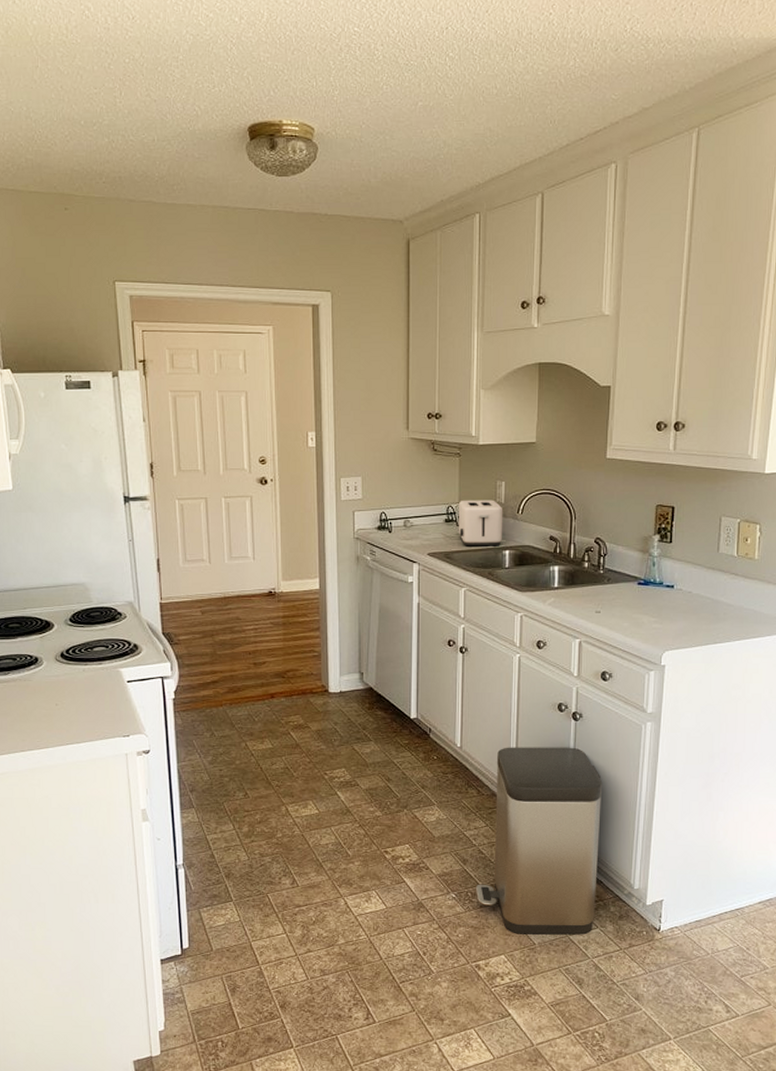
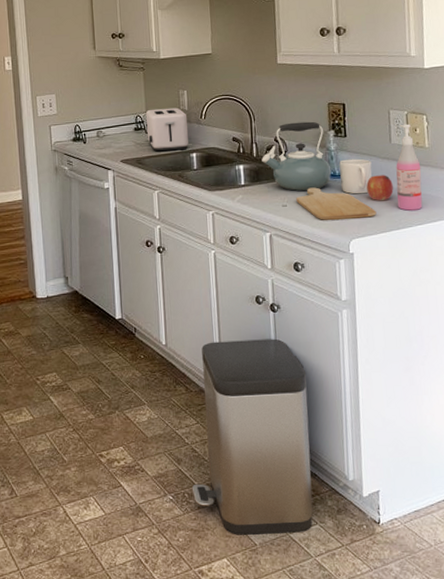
kettle: none [579,524,652,598] -> present [262,121,332,192]
chopping board: none [611,594,694,630] -> present [296,187,377,220]
mug: none [660,567,695,604] -> present [339,158,372,194]
fruit: none [687,586,715,612] -> present [366,175,394,200]
soap dispenser: none [717,532,747,625] -> present [396,124,423,211]

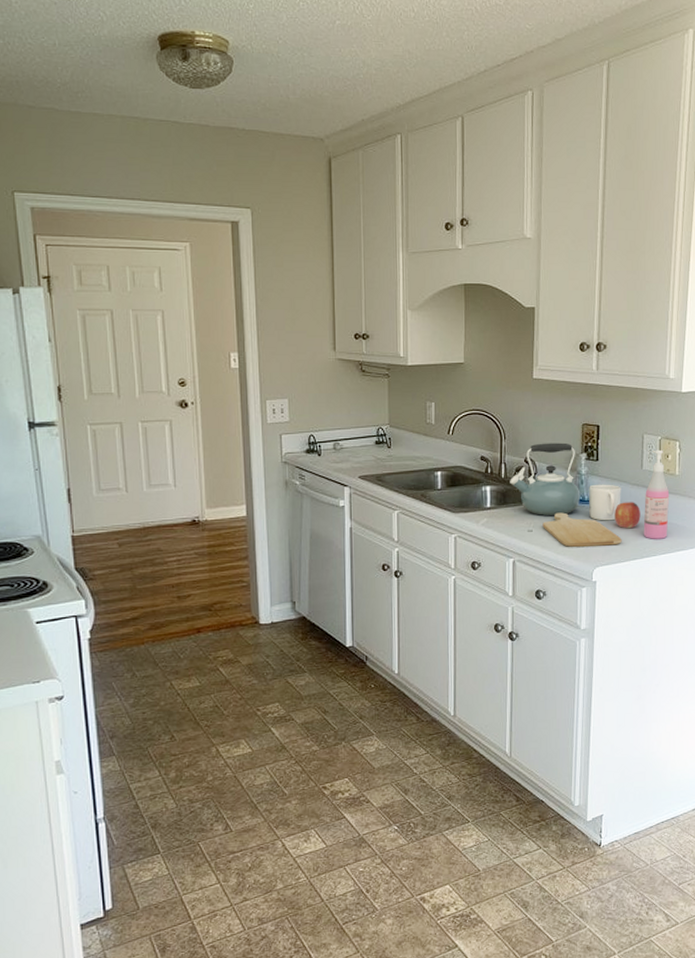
toaster: present [145,107,189,152] -> none [388,421,434,468]
pedal bin: present [191,338,313,535] -> none [417,667,541,862]

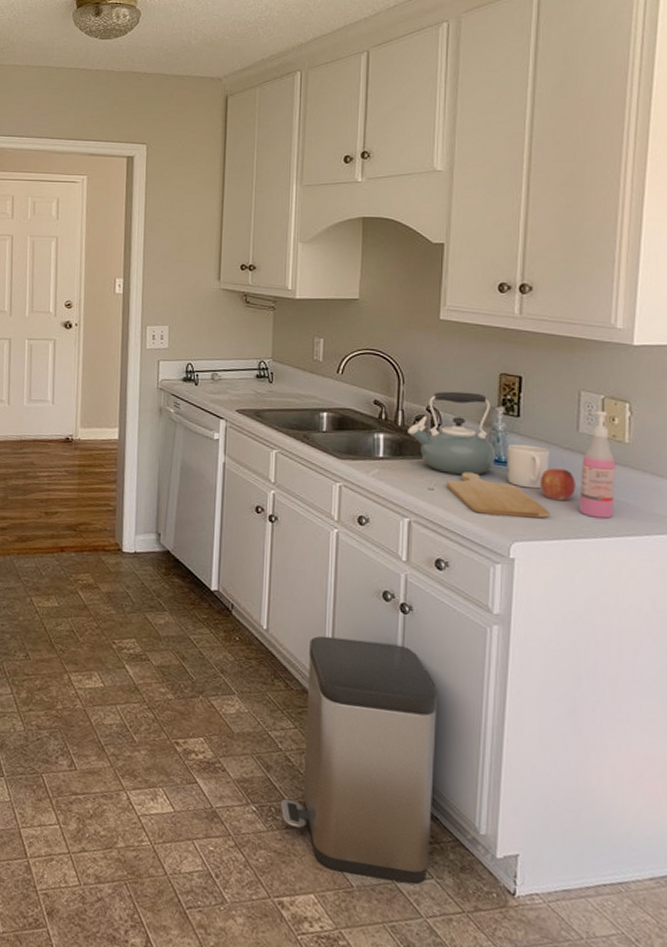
pedal bin: none [417,667,541,862] -> present [280,635,438,885]

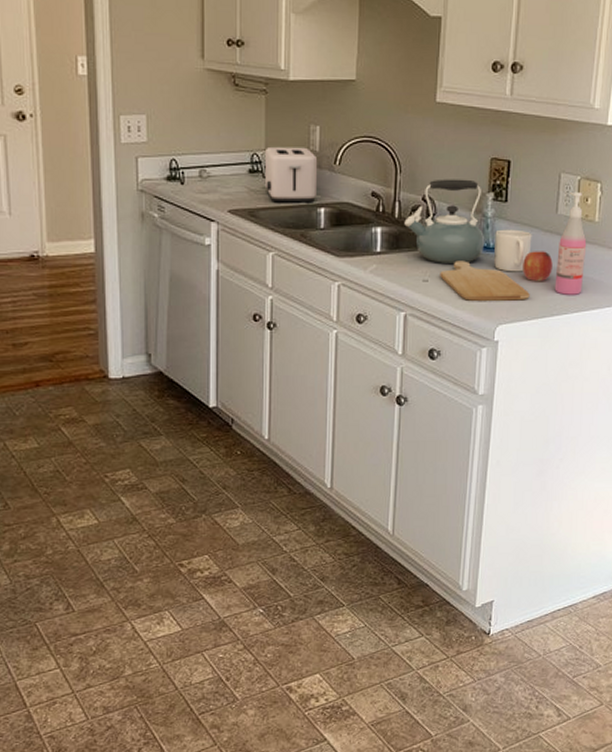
toaster: none [270,355,321,407] -> present [264,146,318,203]
pedal bin: present [280,635,438,885] -> none [286,435,430,649]

